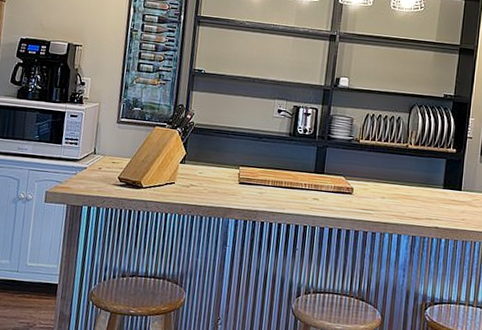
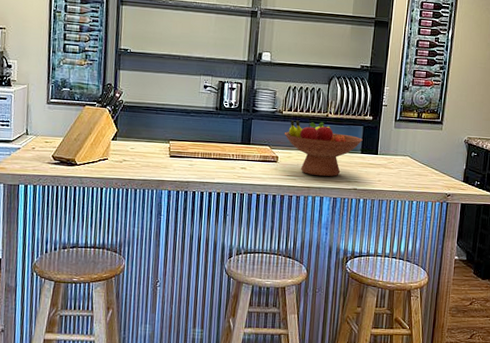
fruit bowl: none [360,149,445,213] -> present [284,119,363,177]

